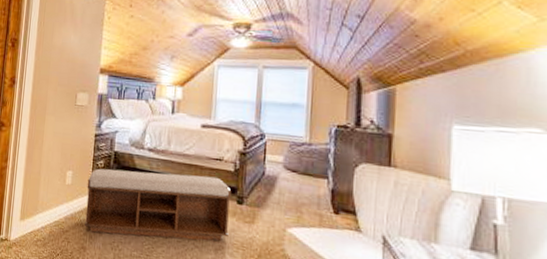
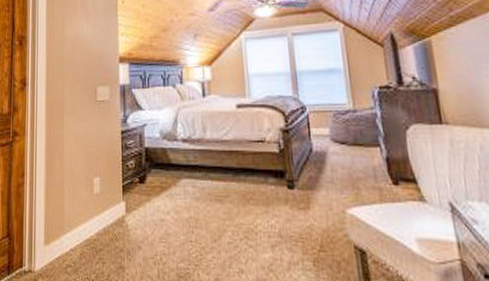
bench: present [83,168,232,242] -> none [118,161,284,247]

